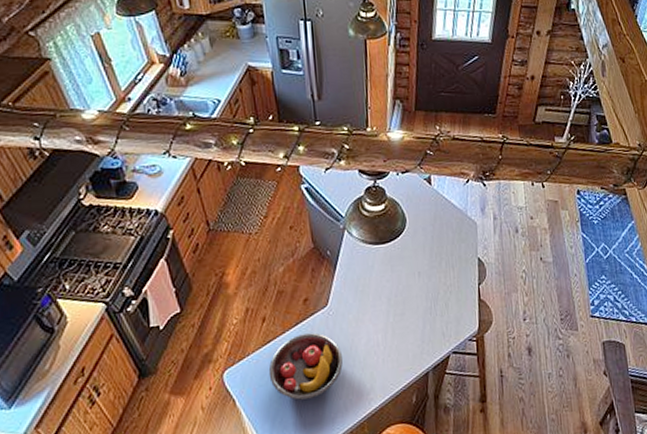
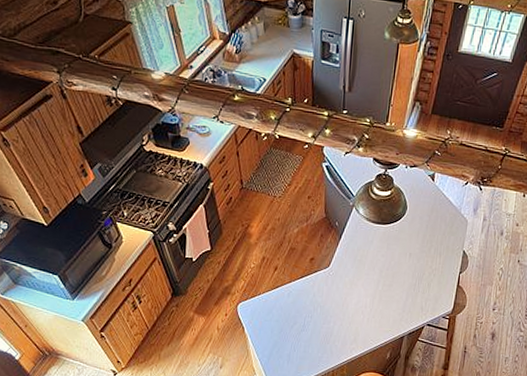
fruit bowl: present [268,332,344,400] -> none [273,286,336,338]

